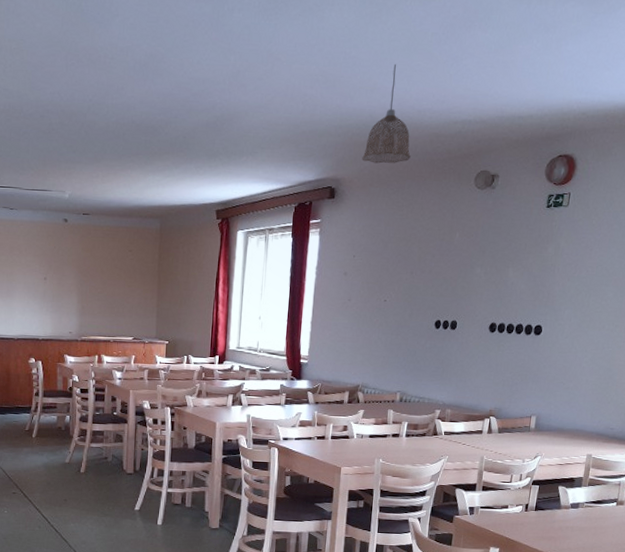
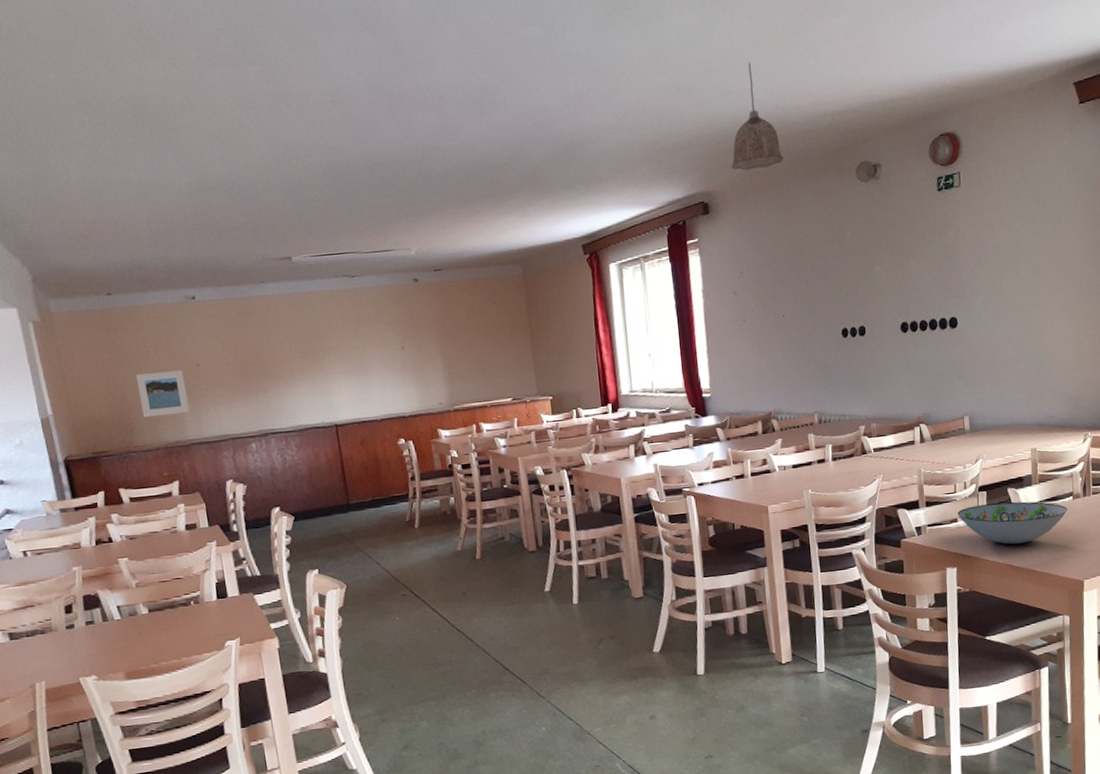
decorative bowl: none [509,497,610,537] -> present [957,501,1068,545]

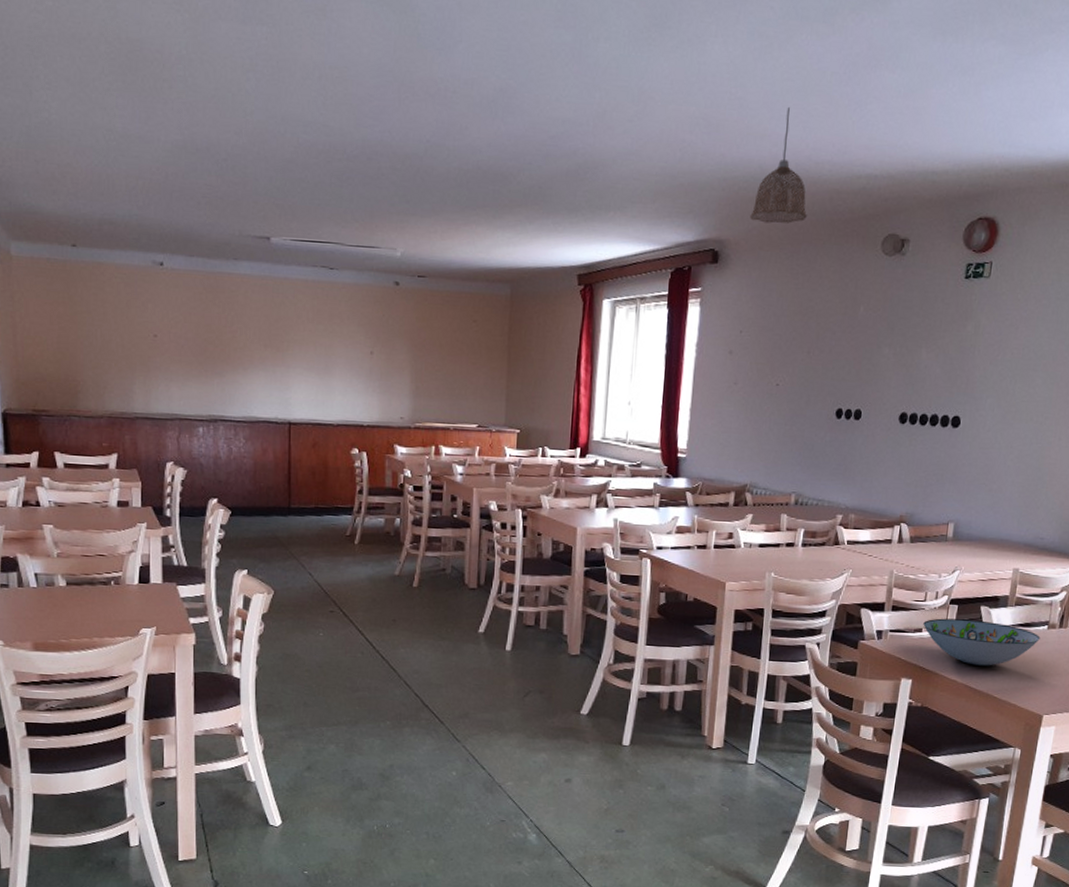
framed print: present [135,370,190,418] -> none [89,335,140,385]

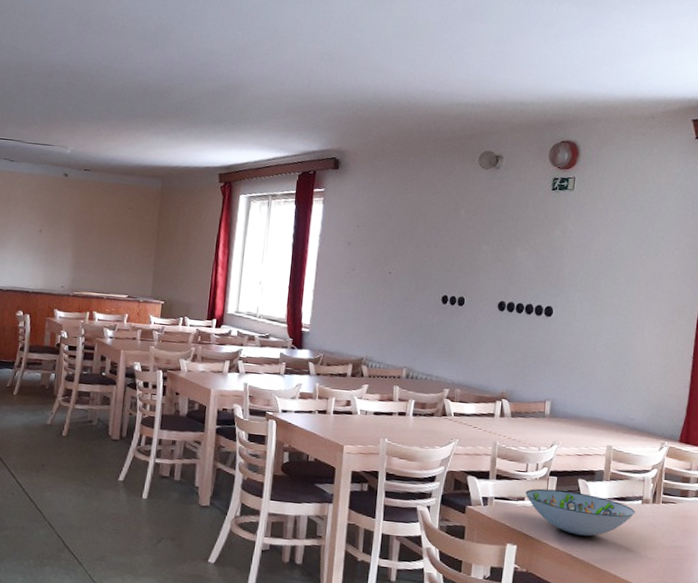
pendant lamp: present [750,108,807,223] -> none [366,48,415,139]

